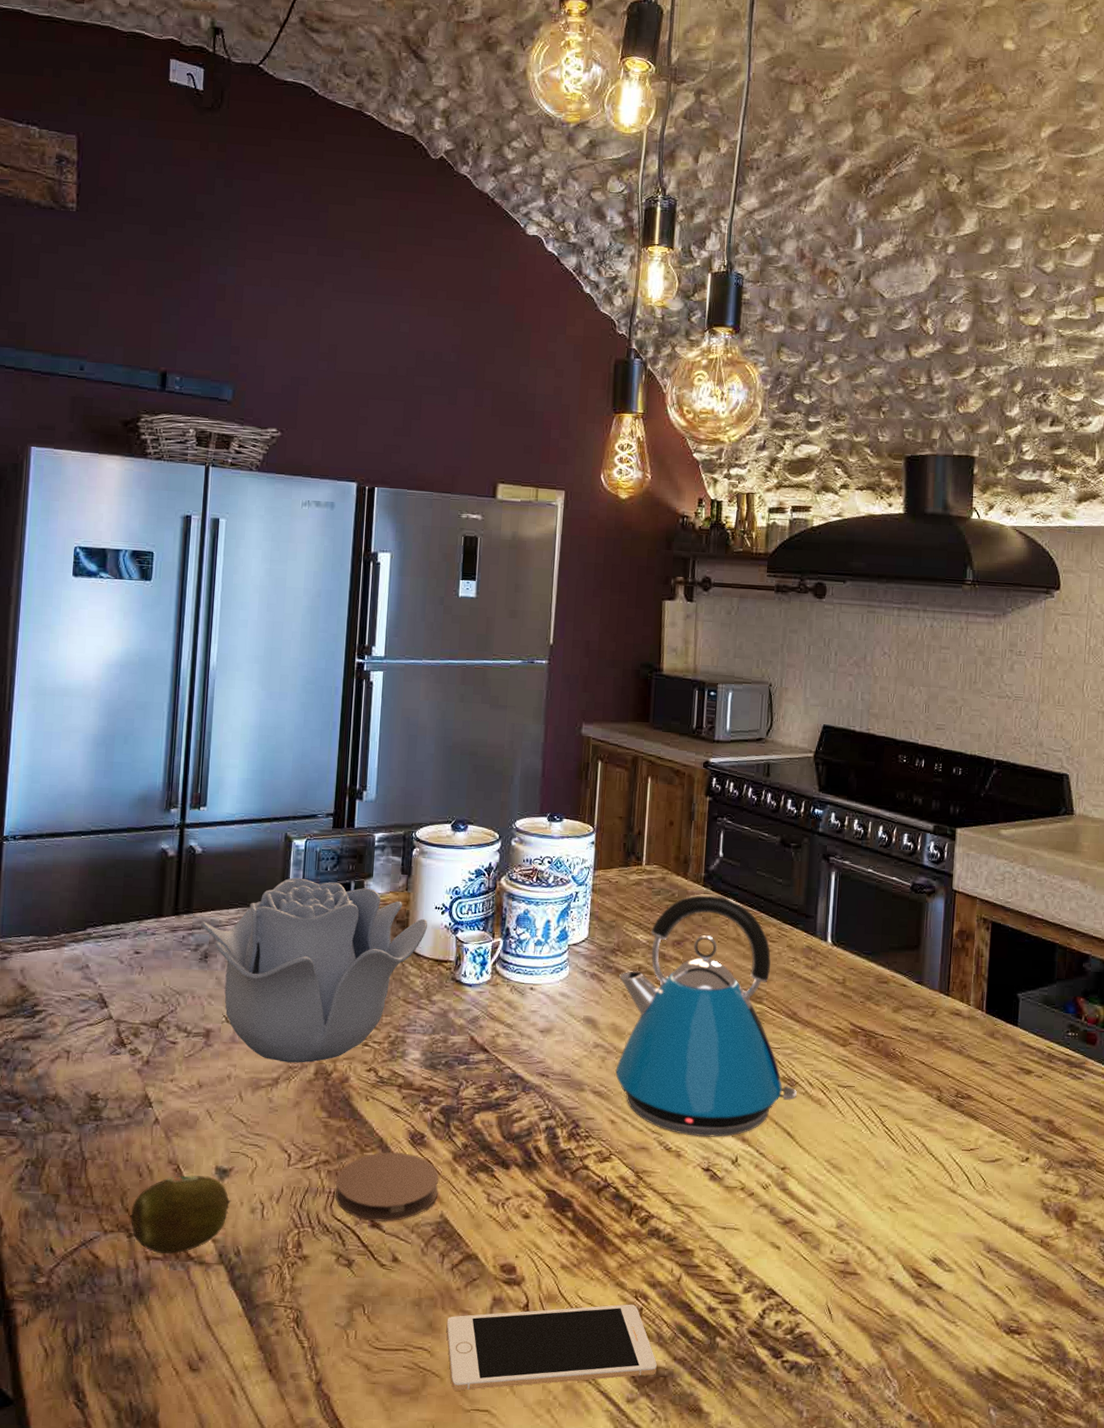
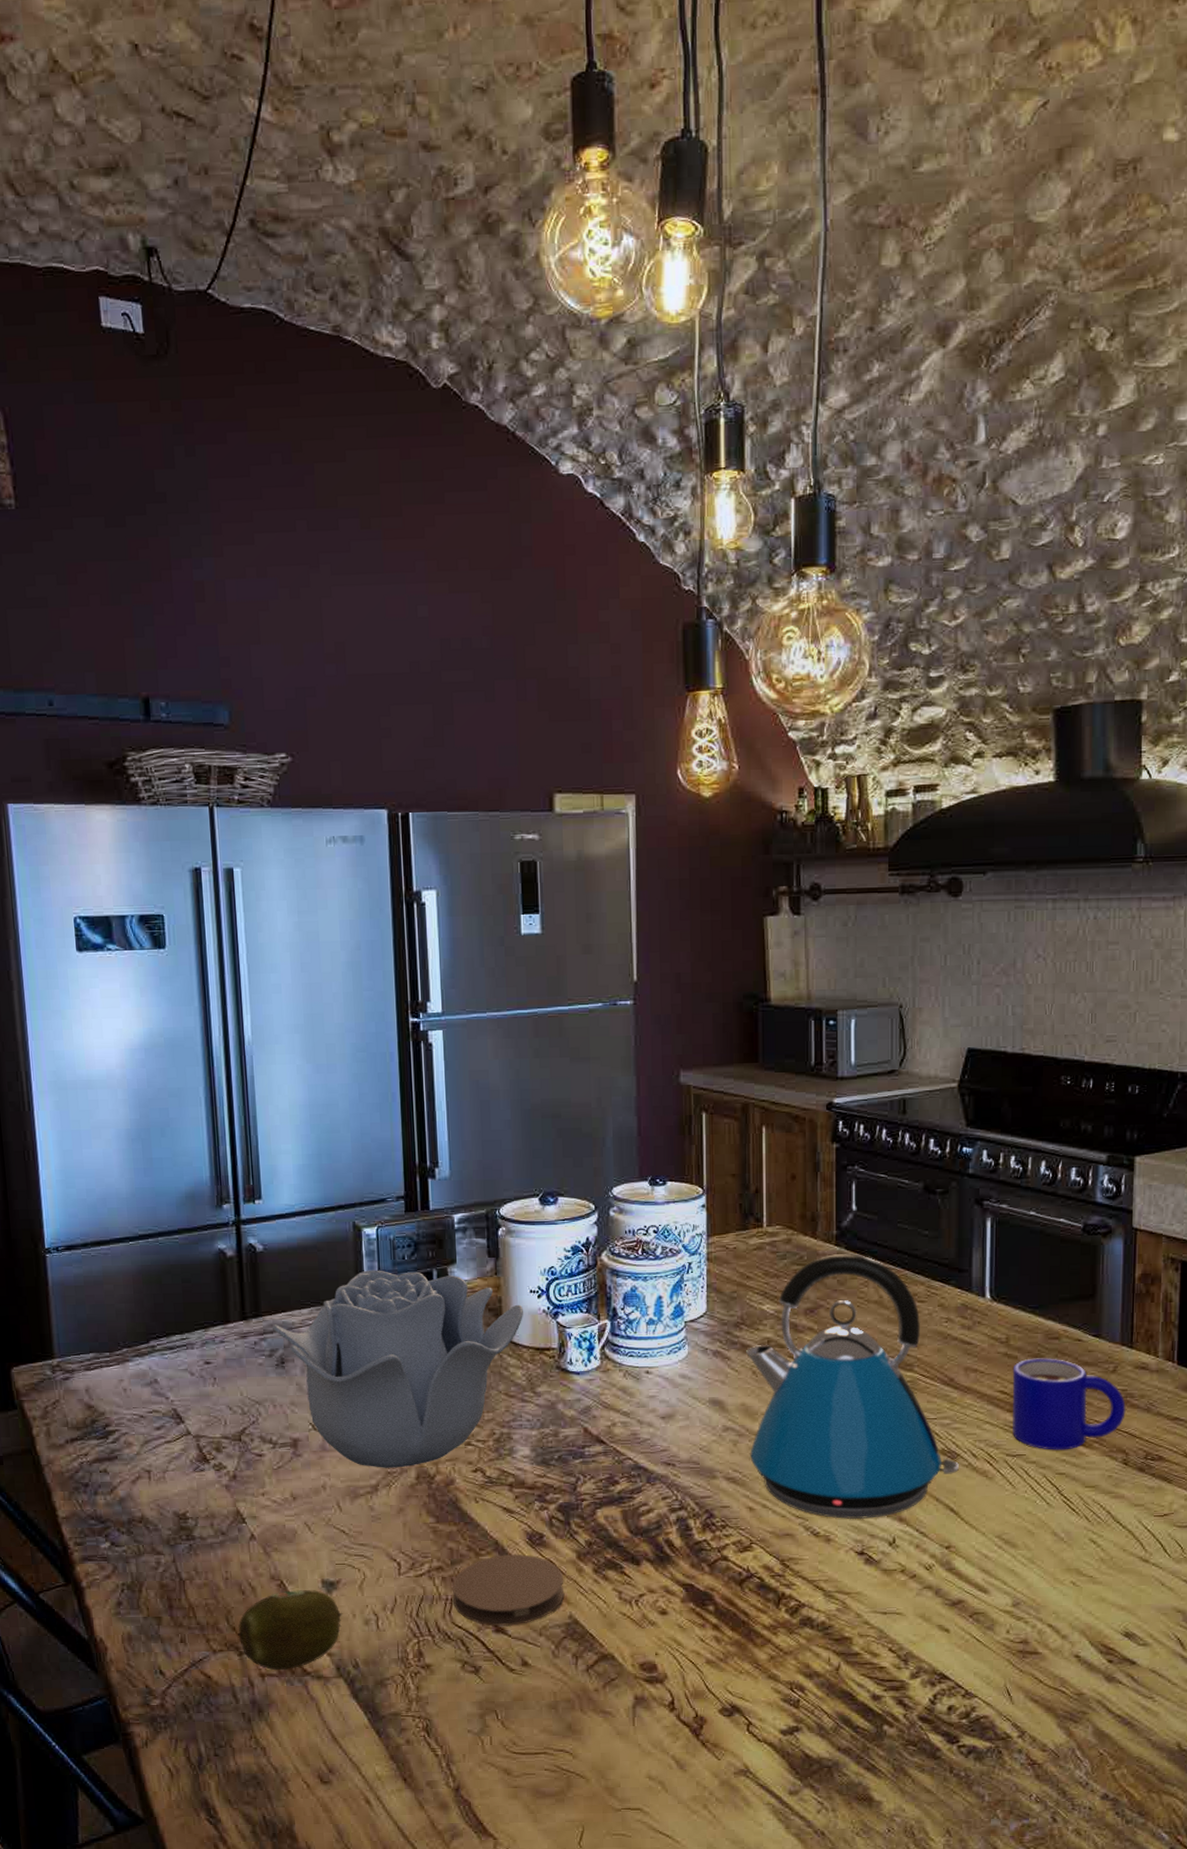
cell phone: present [446,1304,657,1391] -> none [587,1696,819,1791]
mug: none [844,999,942,1084] -> present [1012,1358,1126,1450]

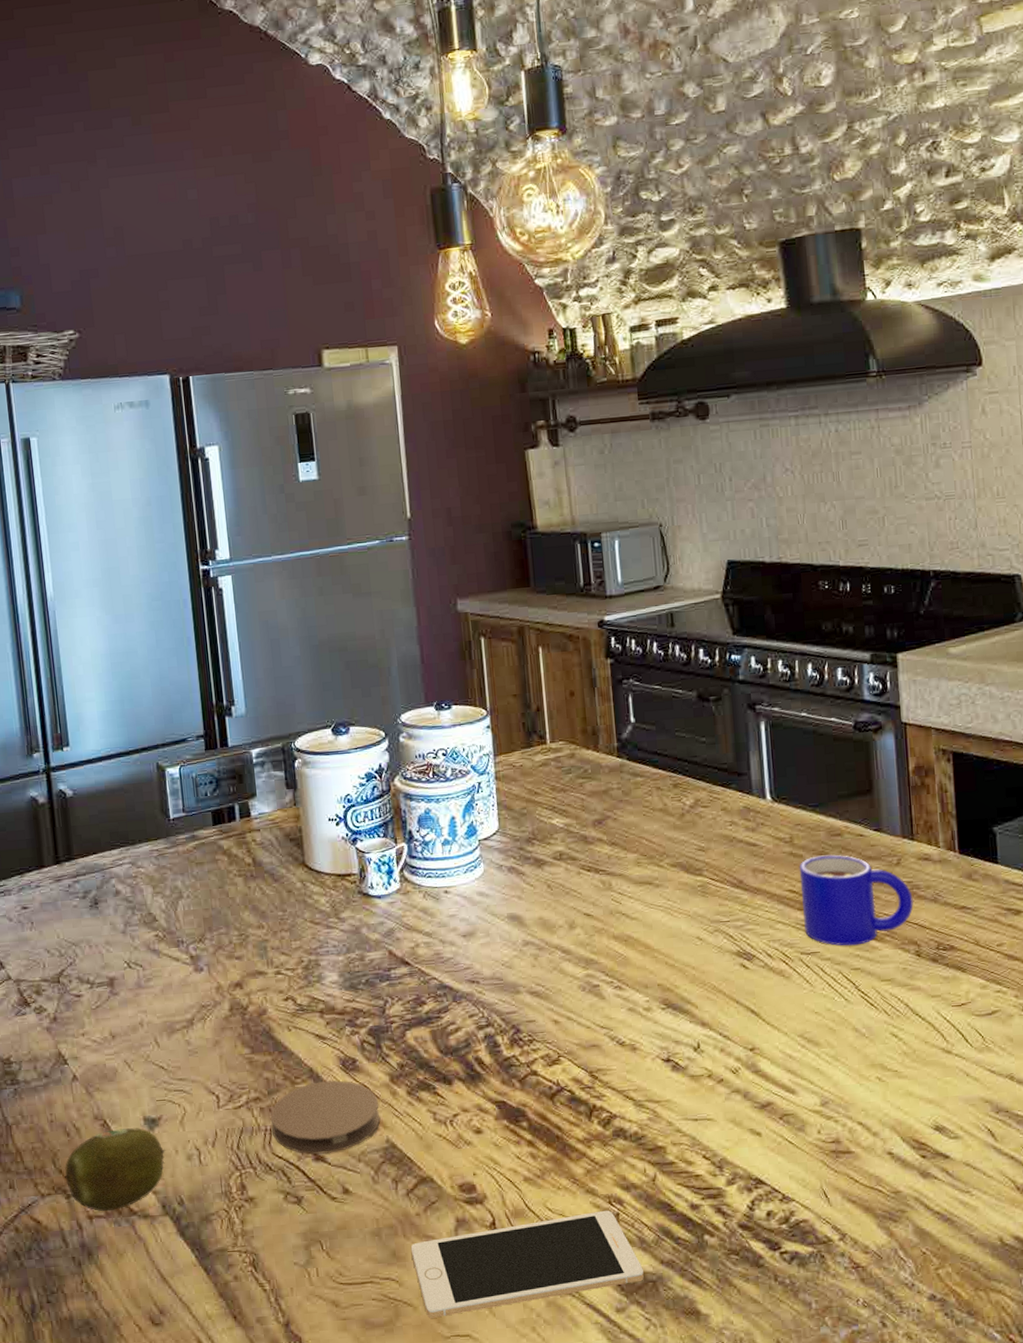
decorative bowl: present [271,1270,523,1468] -> none [84,807,324,1002]
cell phone: none [587,1696,819,1791] -> present [410,1210,644,1318]
kettle: present [746,1253,959,1520] -> none [540,764,756,1027]

